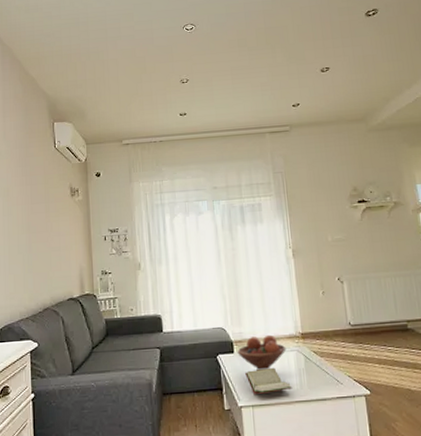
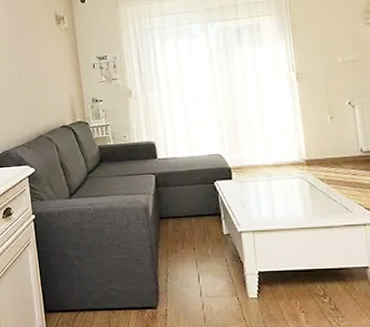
fruit bowl: present [237,334,287,371] -> none [235,161,290,198]
book: present [245,367,293,395] -> none [245,194,296,221]

